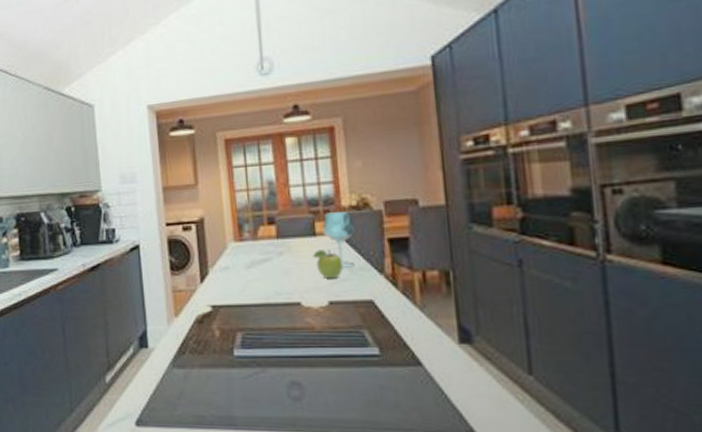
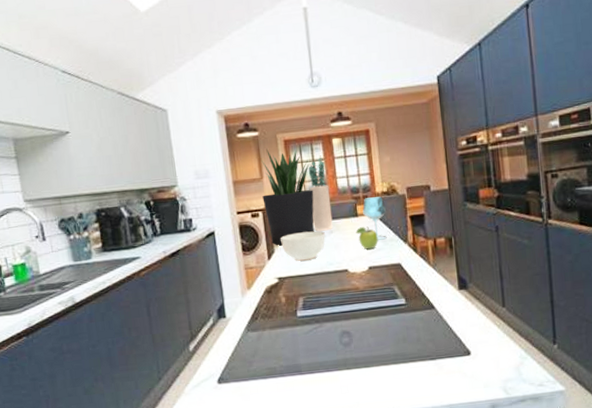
planter: none [196,149,260,267] -> present [261,148,314,246]
bowl: none [217,251,273,287] -> present [281,231,326,261]
vase: none [253,158,283,252] -> present [308,155,333,232]

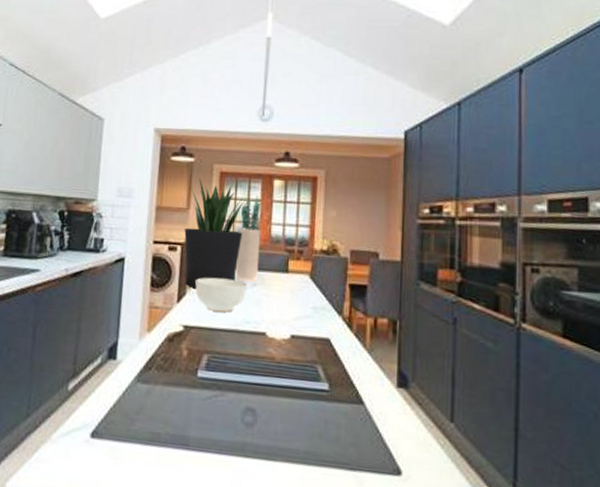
fruit: present [356,226,378,249] -> none [283,286,308,314]
wine glass: present [362,196,387,240] -> none [295,253,323,306]

